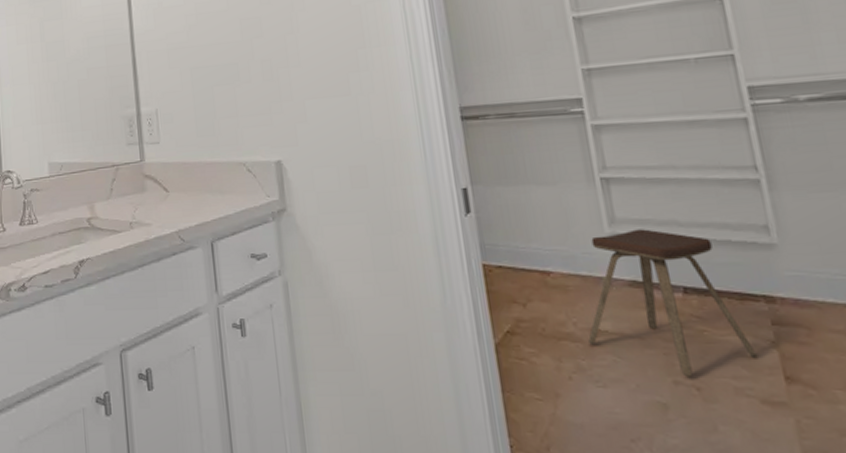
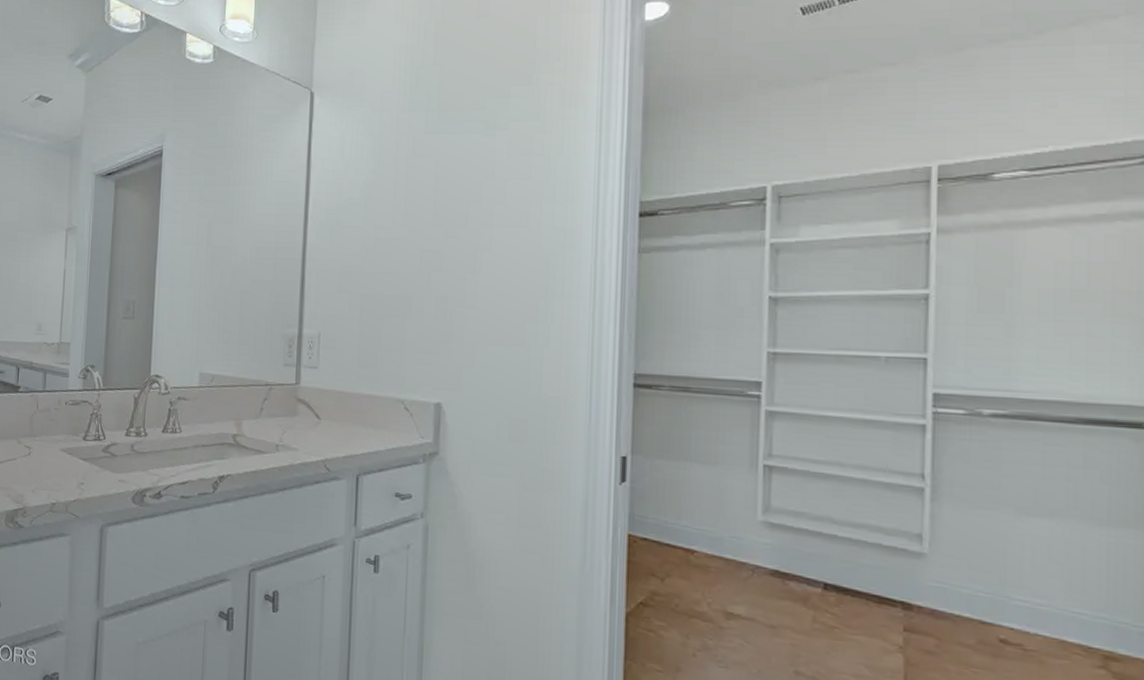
music stool: present [588,229,758,377] -> none [719,520,883,670]

